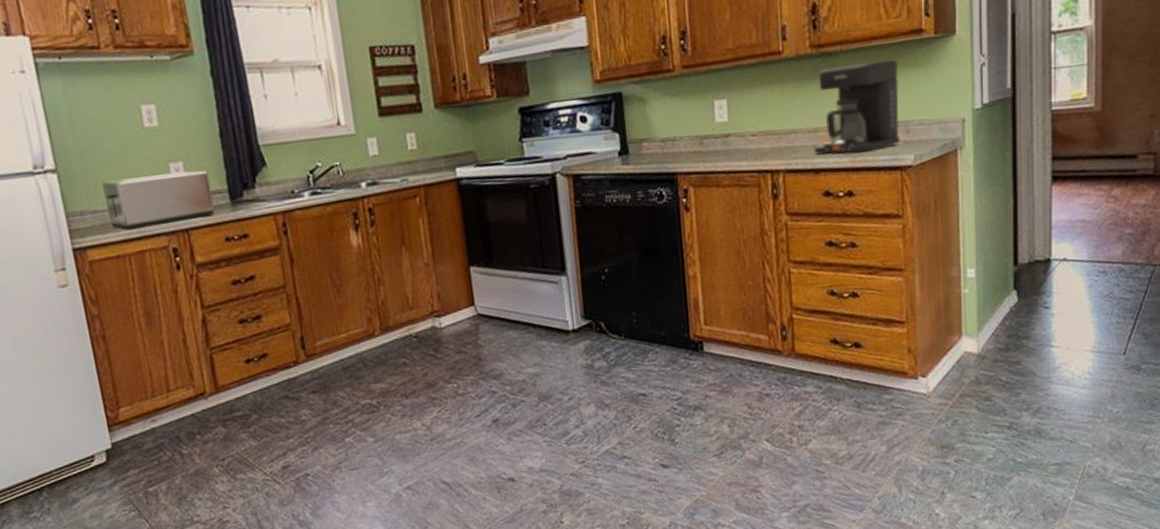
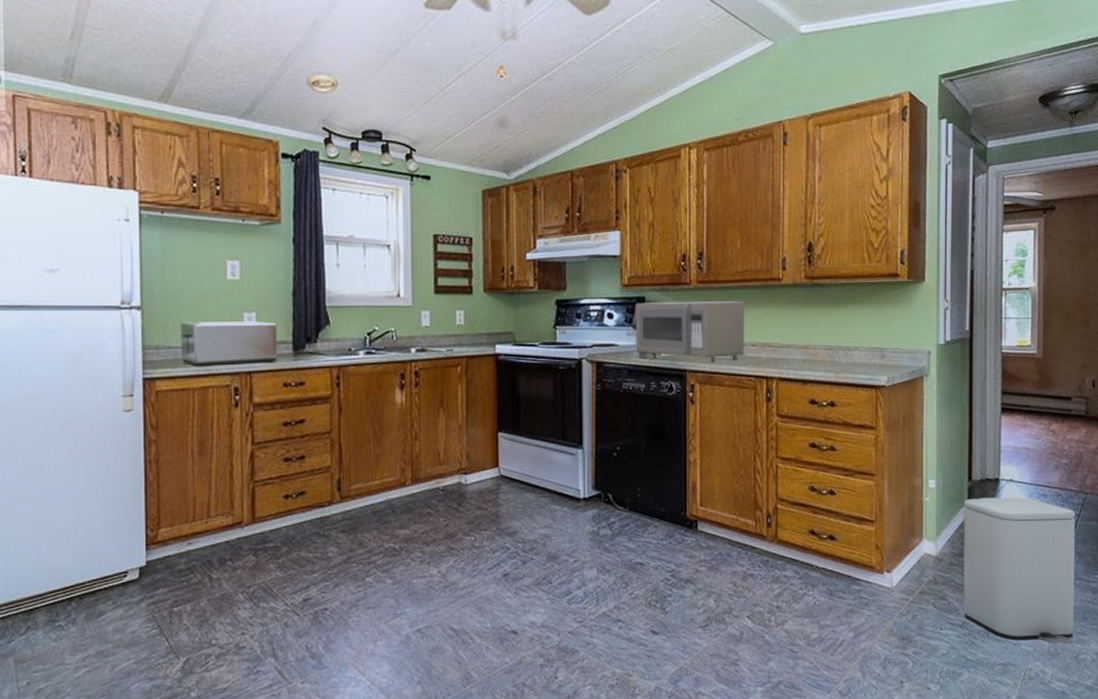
microwave: none [611,84,743,162] -> present [635,301,744,363]
coffee maker: present [814,59,900,155] -> none [804,295,877,370]
pedal bin: none [1009,277,1142,438] -> present [963,497,1076,644]

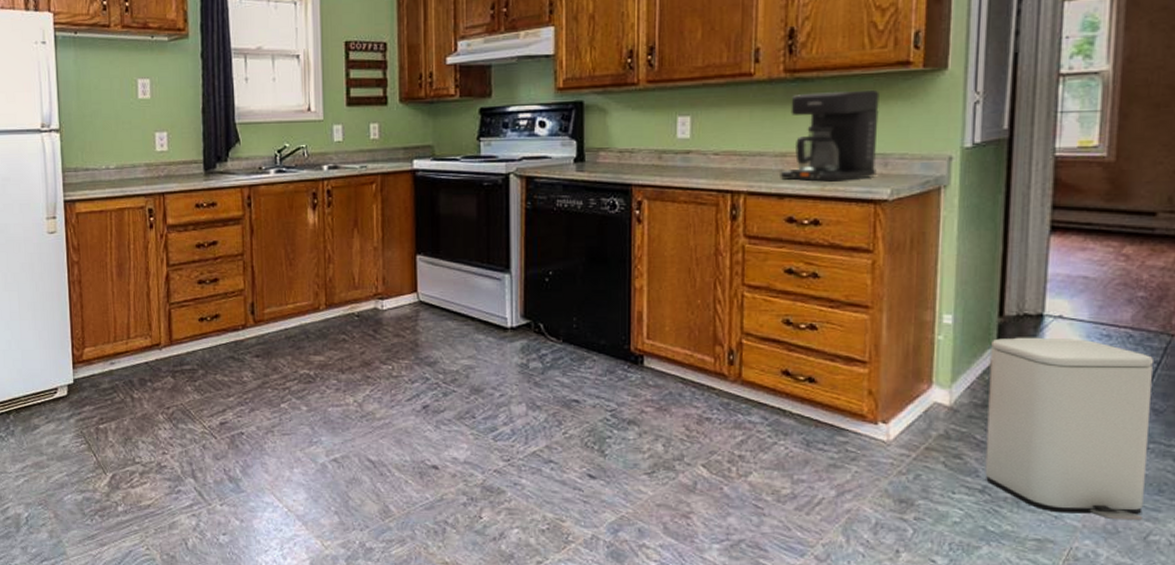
toaster: present [180,320,278,367] -> none [96,140,189,189]
microwave: present [635,301,744,363] -> none [571,102,705,175]
coffee maker: none [804,295,877,370] -> present [780,89,879,182]

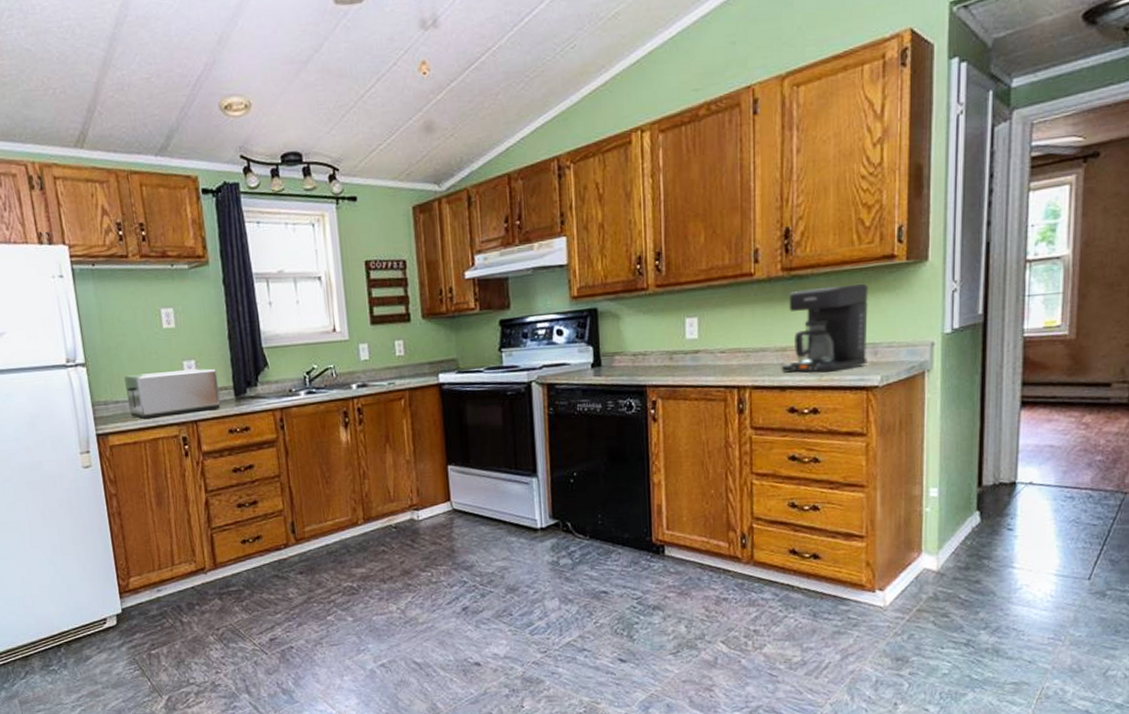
toaster: none [96,140,189,189] -> present [124,368,221,420]
pedal bin: present [985,337,1155,521] -> none [969,502,1111,660]

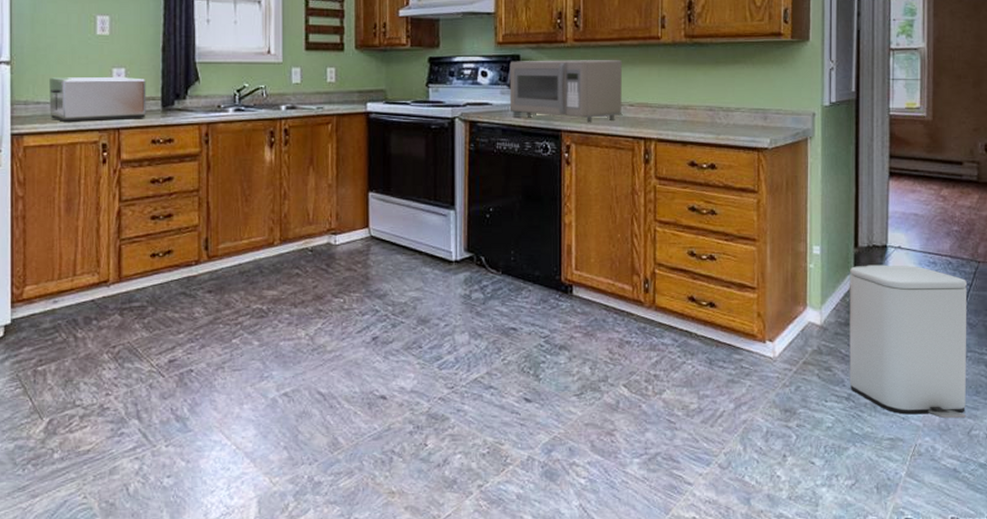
microwave: none [586,303,712,375] -> present [509,60,622,123]
coffee maker: present [781,283,868,373] -> none [683,55,759,132]
pedal bin: none [969,502,1111,660] -> present [849,265,968,419]

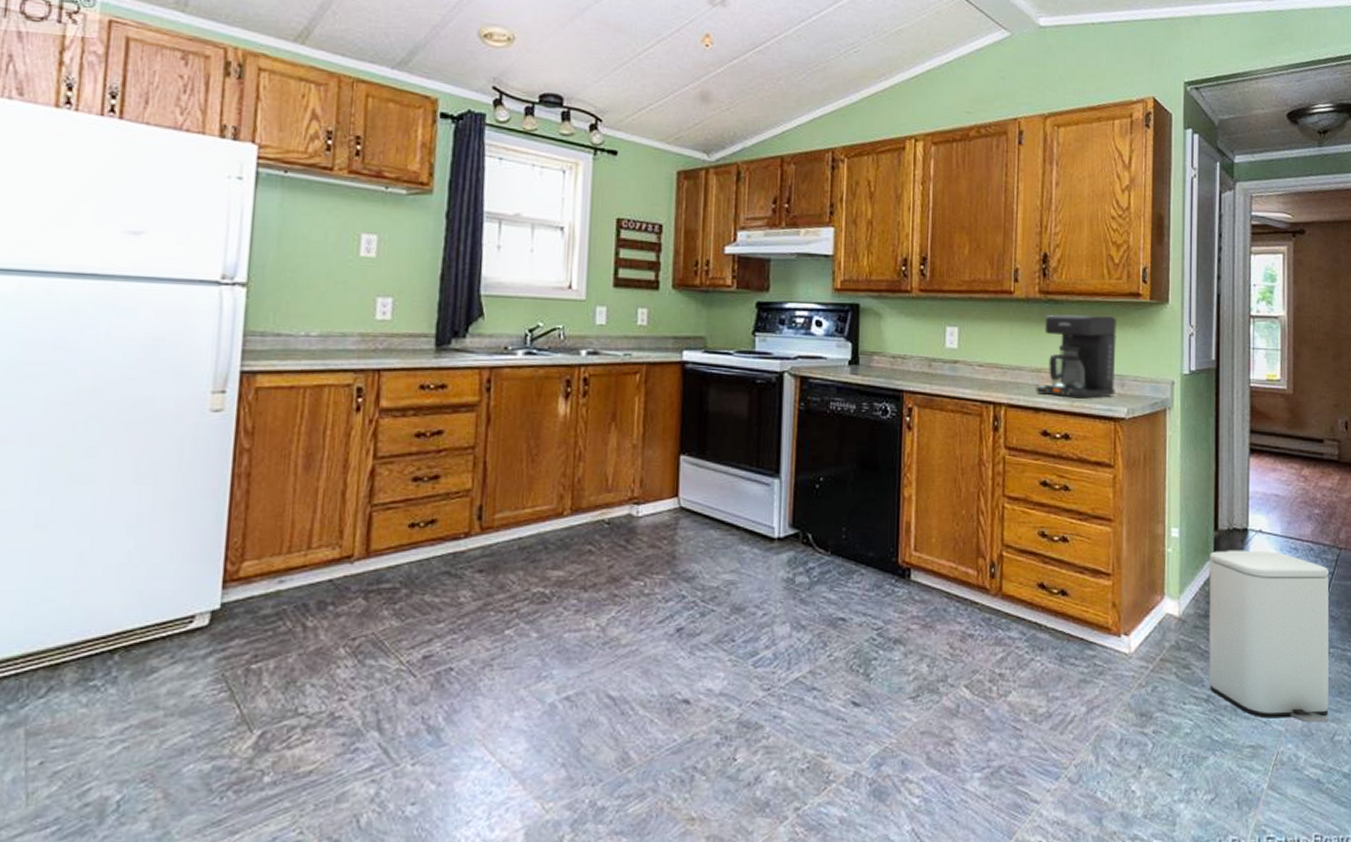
toaster: present [49,76,146,123] -> none [292,304,418,361]
microwave: present [509,60,622,123] -> none [846,310,971,383]
coffee maker: none [683,55,759,132] -> present [1036,314,1116,399]

